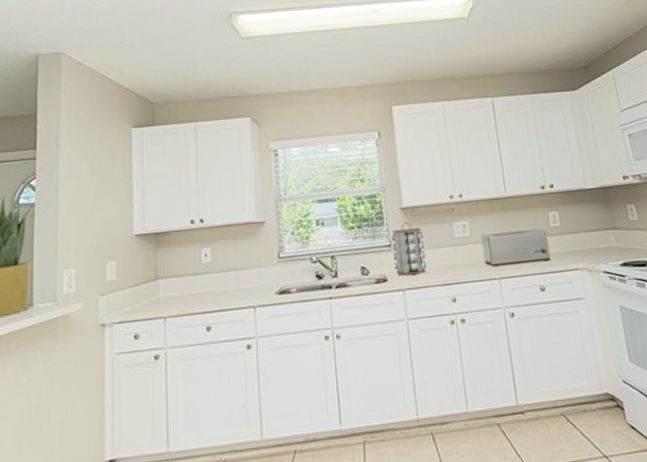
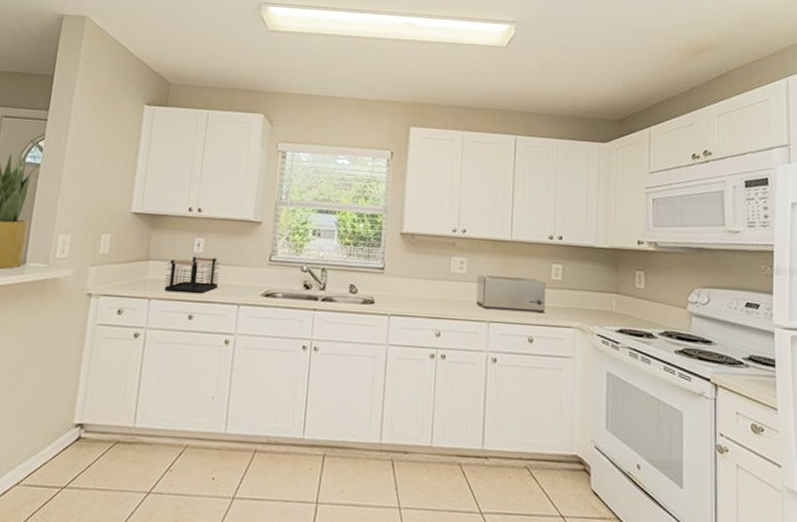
dish rack: none [177,264,232,308] -> present [163,256,220,294]
spice rack: present [391,221,427,276] -> none [383,247,419,303]

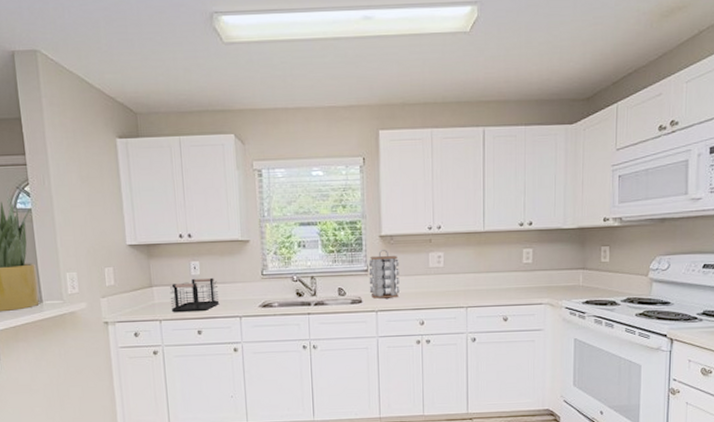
spice rack: none [383,247,419,303] -> present [368,249,400,299]
toaster: present [476,275,546,314] -> none [454,264,518,297]

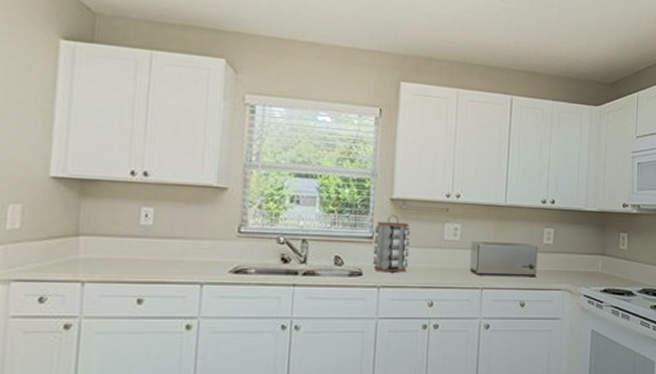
dish rack: present [169,277,220,313] -> none [101,229,175,274]
toaster: none [454,264,518,297] -> present [470,241,538,278]

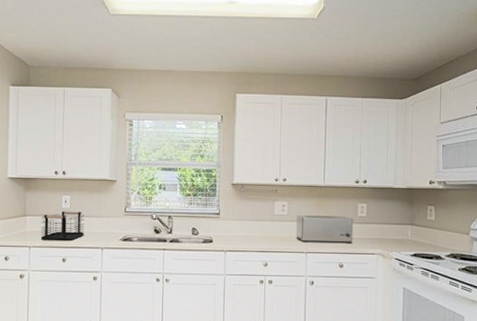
dish rack: none [101,229,175,274] -> present [40,211,85,242]
spice rack: present [372,214,410,273] -> none [220,195,248,240]

